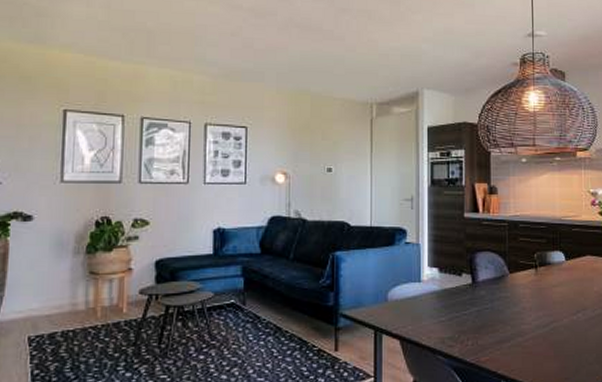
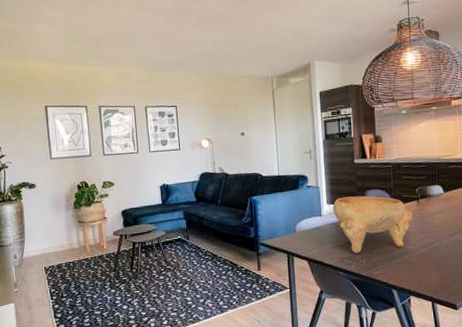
decorative bowl: none [435,259,530,332] -> present [332,196,413,253]

